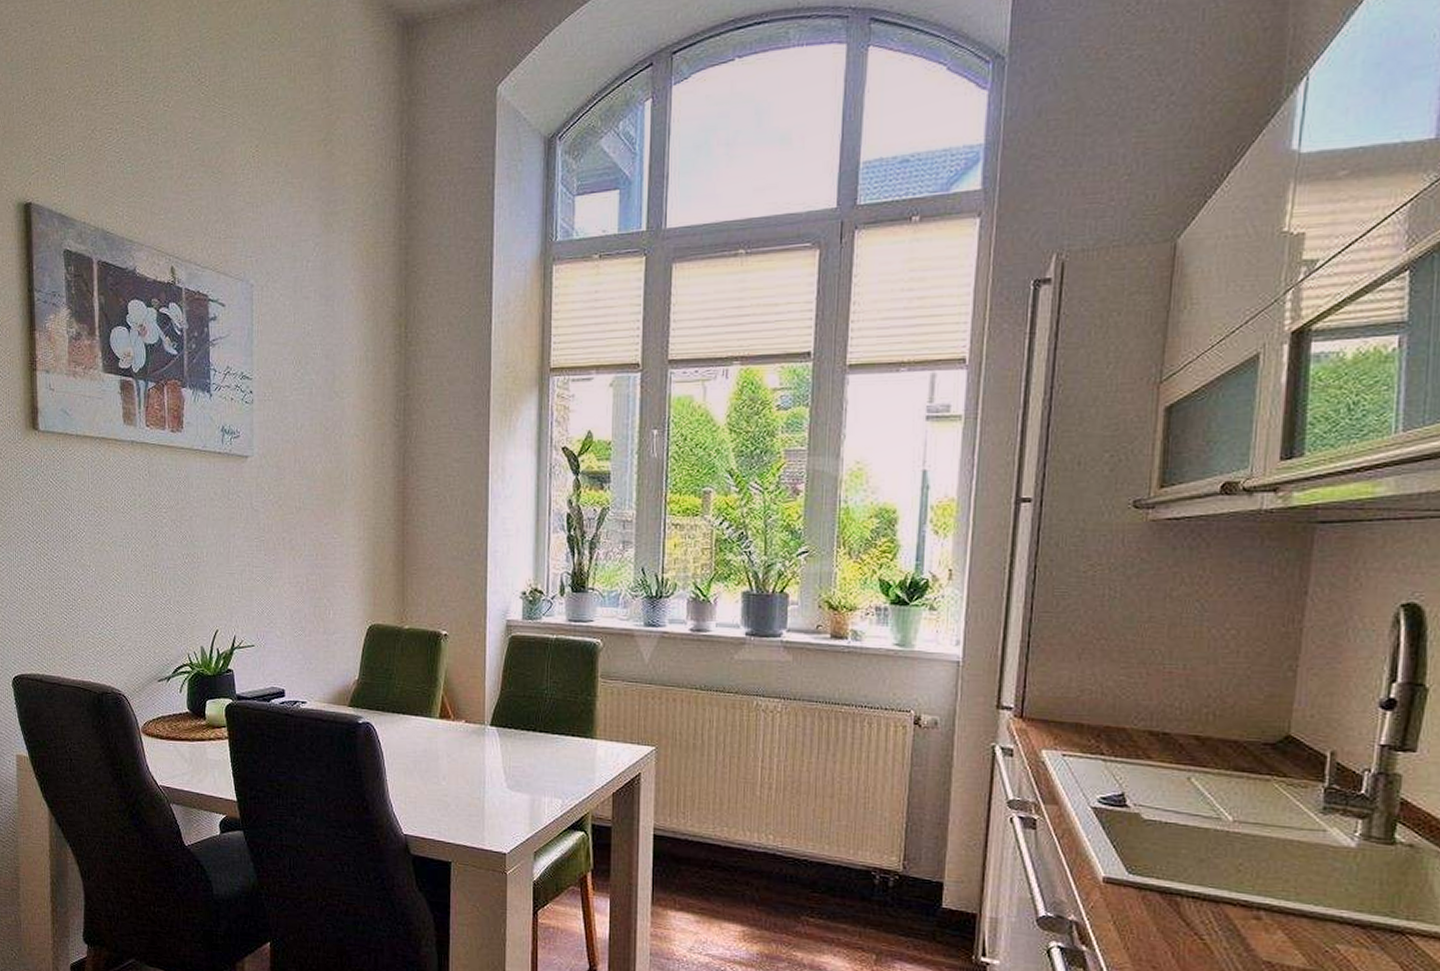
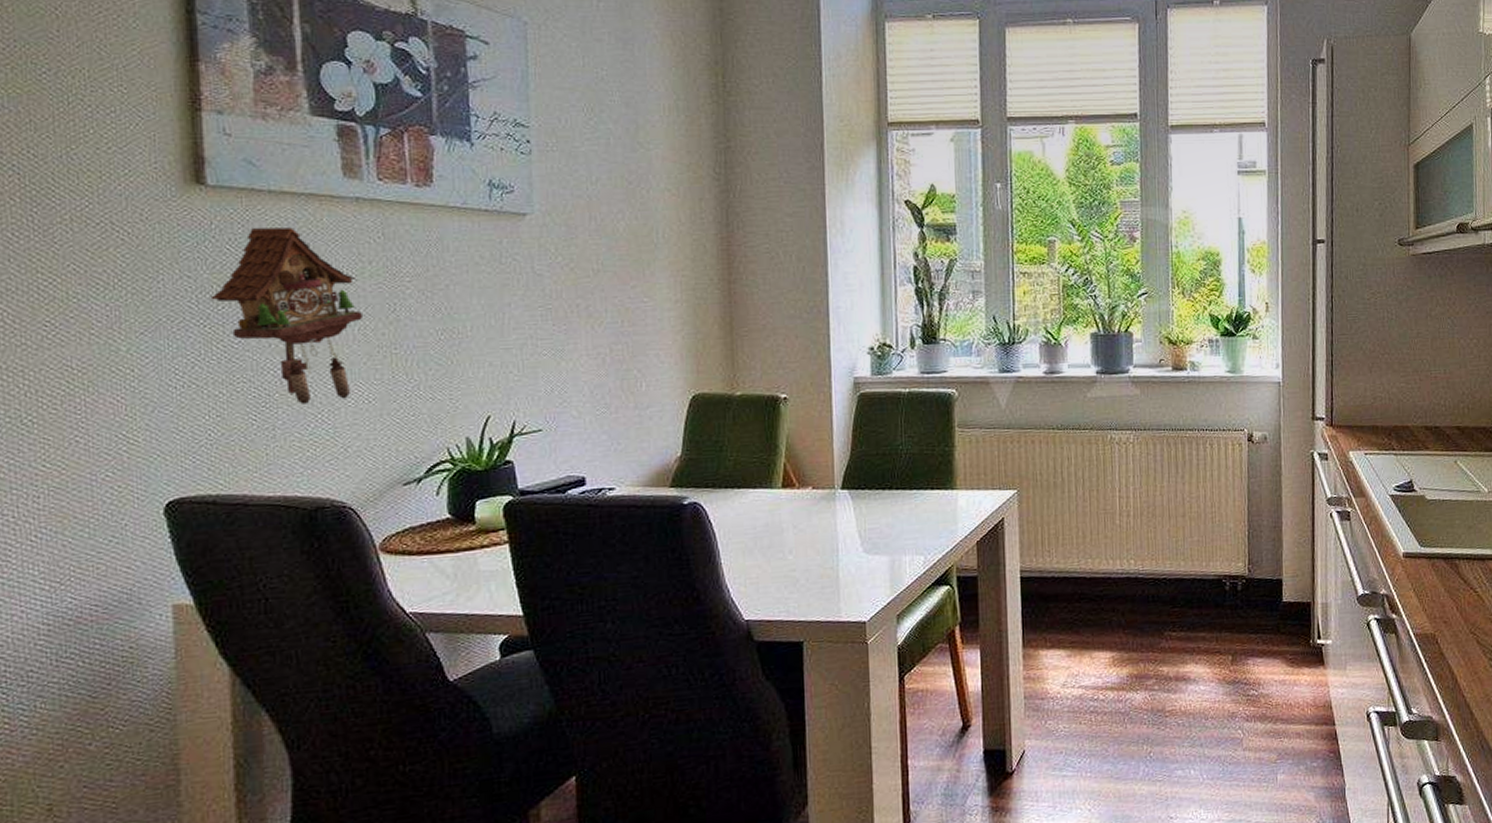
cuckoo clock: none [40,465,135,609] -> present [210,227,364,404]

